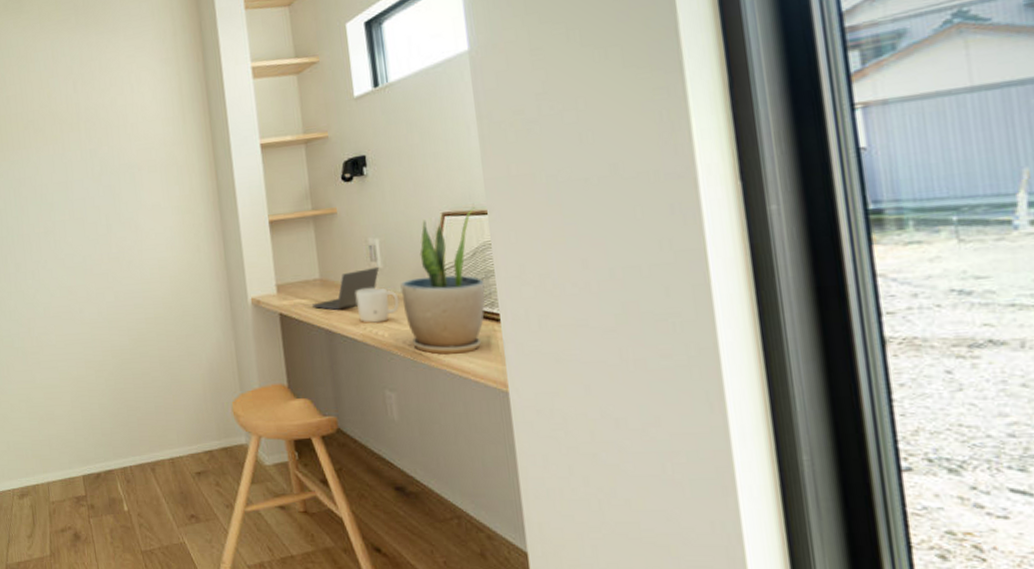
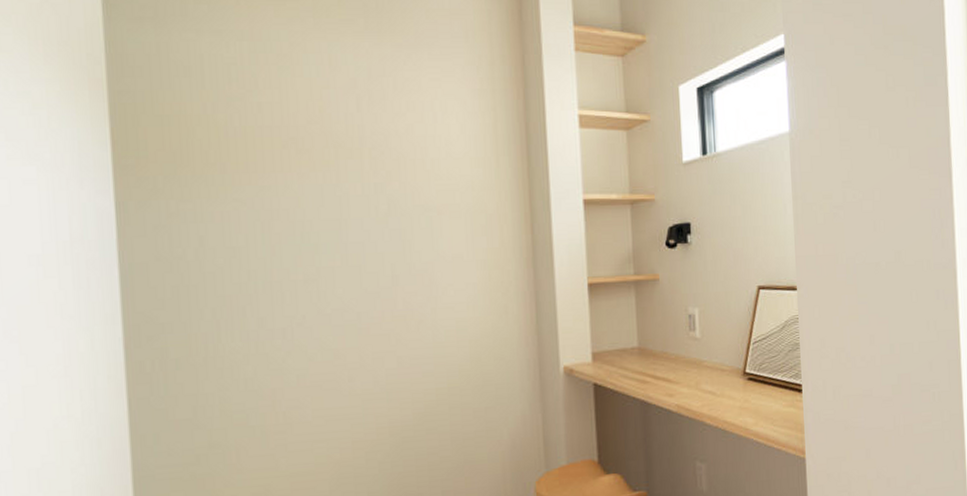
laptop computer: present [311,266,380,310] -> none [628,336,698,380]
mug: present [356,287,400,324] -> none [673,357,715,395]
potted plant: present [400,206,486,355] -> none [716,281,791,425]

